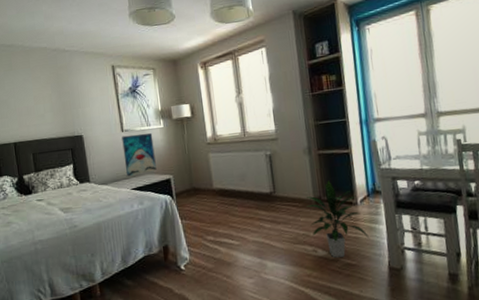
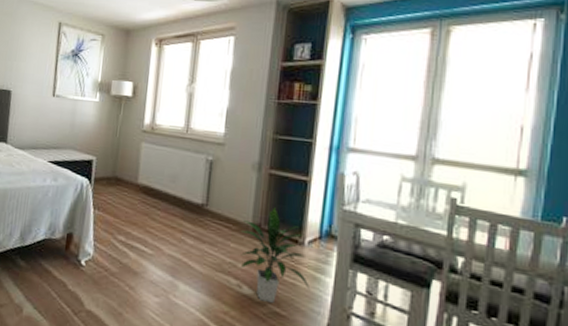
wall art: present [122,132,157,177] -> none [47,101,85,148]

